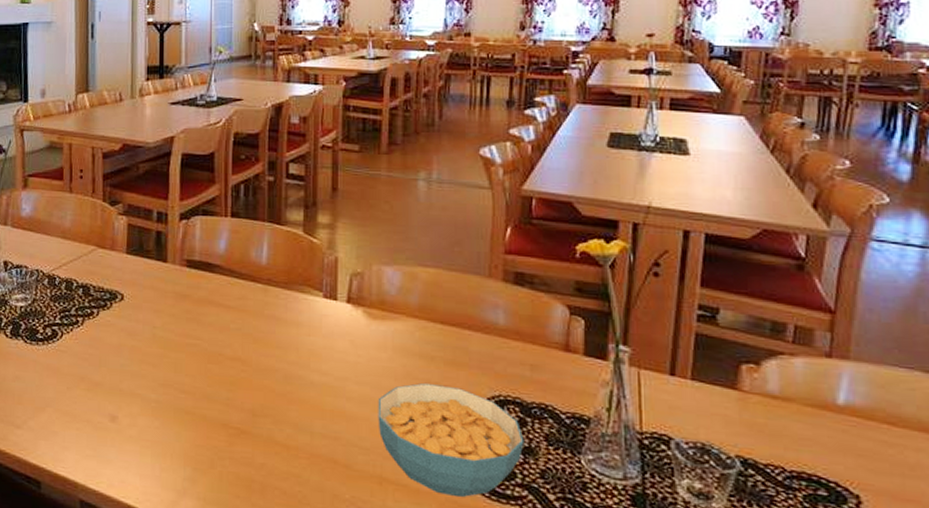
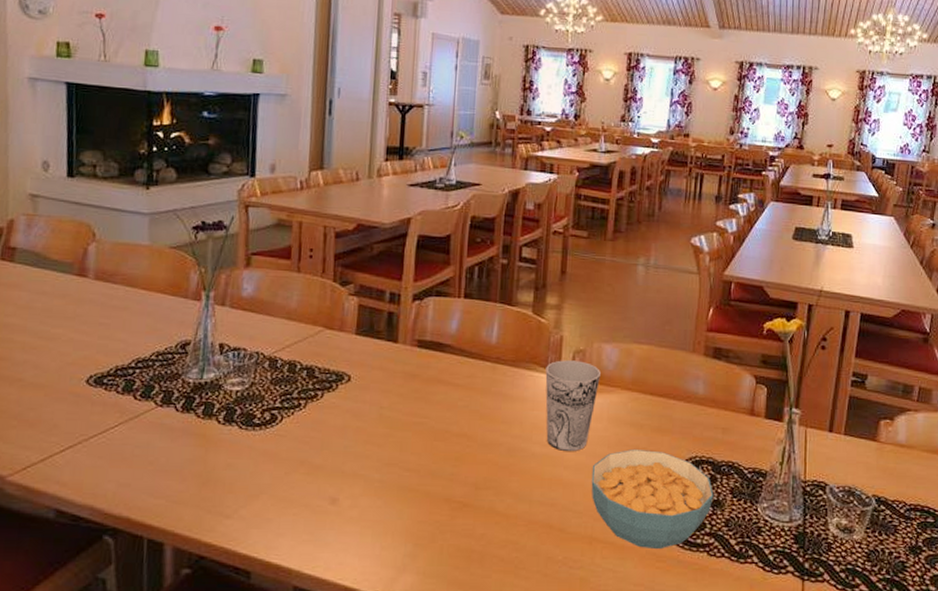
cup: none [321,283,382,382] -> present [545,360,600,451]

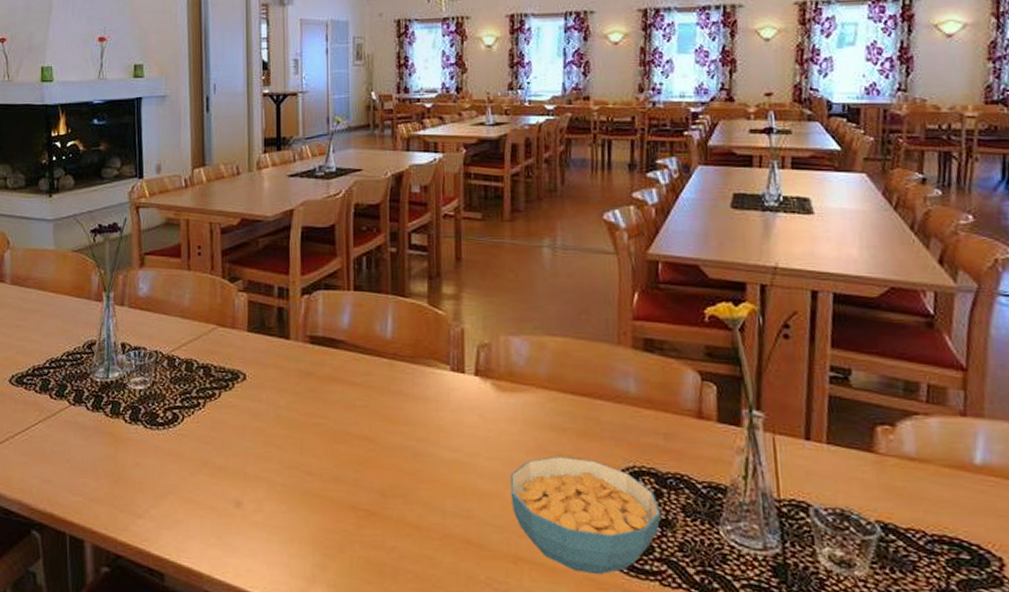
cup: present [545,360,600,451] -> none [448,355,510,457]

